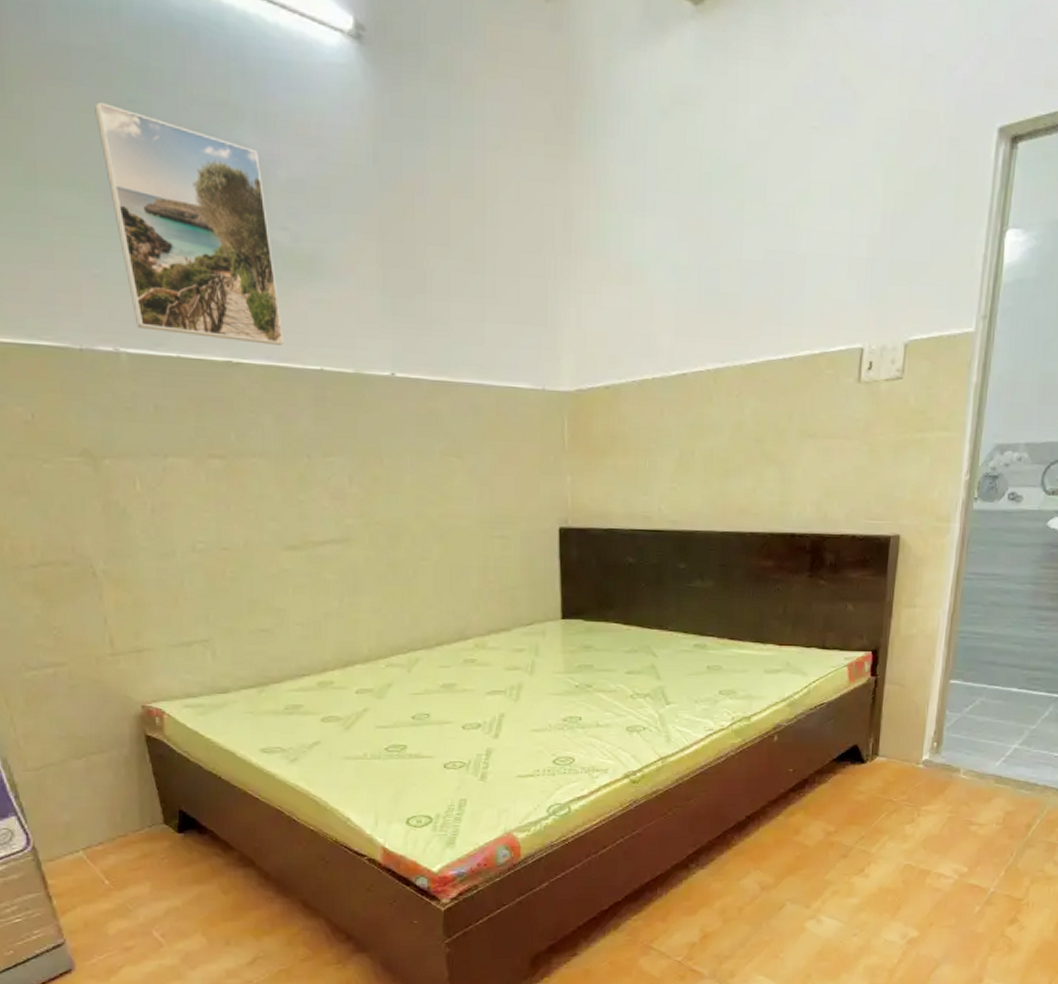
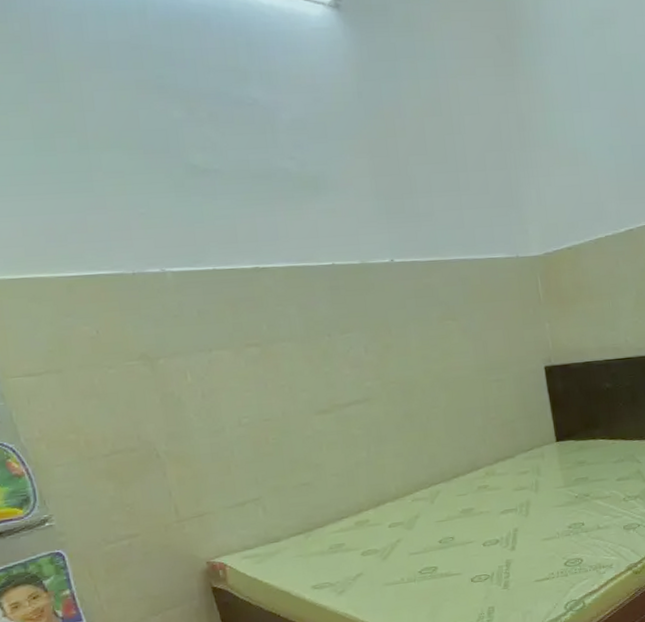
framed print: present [95,101,284,345] -> none [131,80,300,251]

